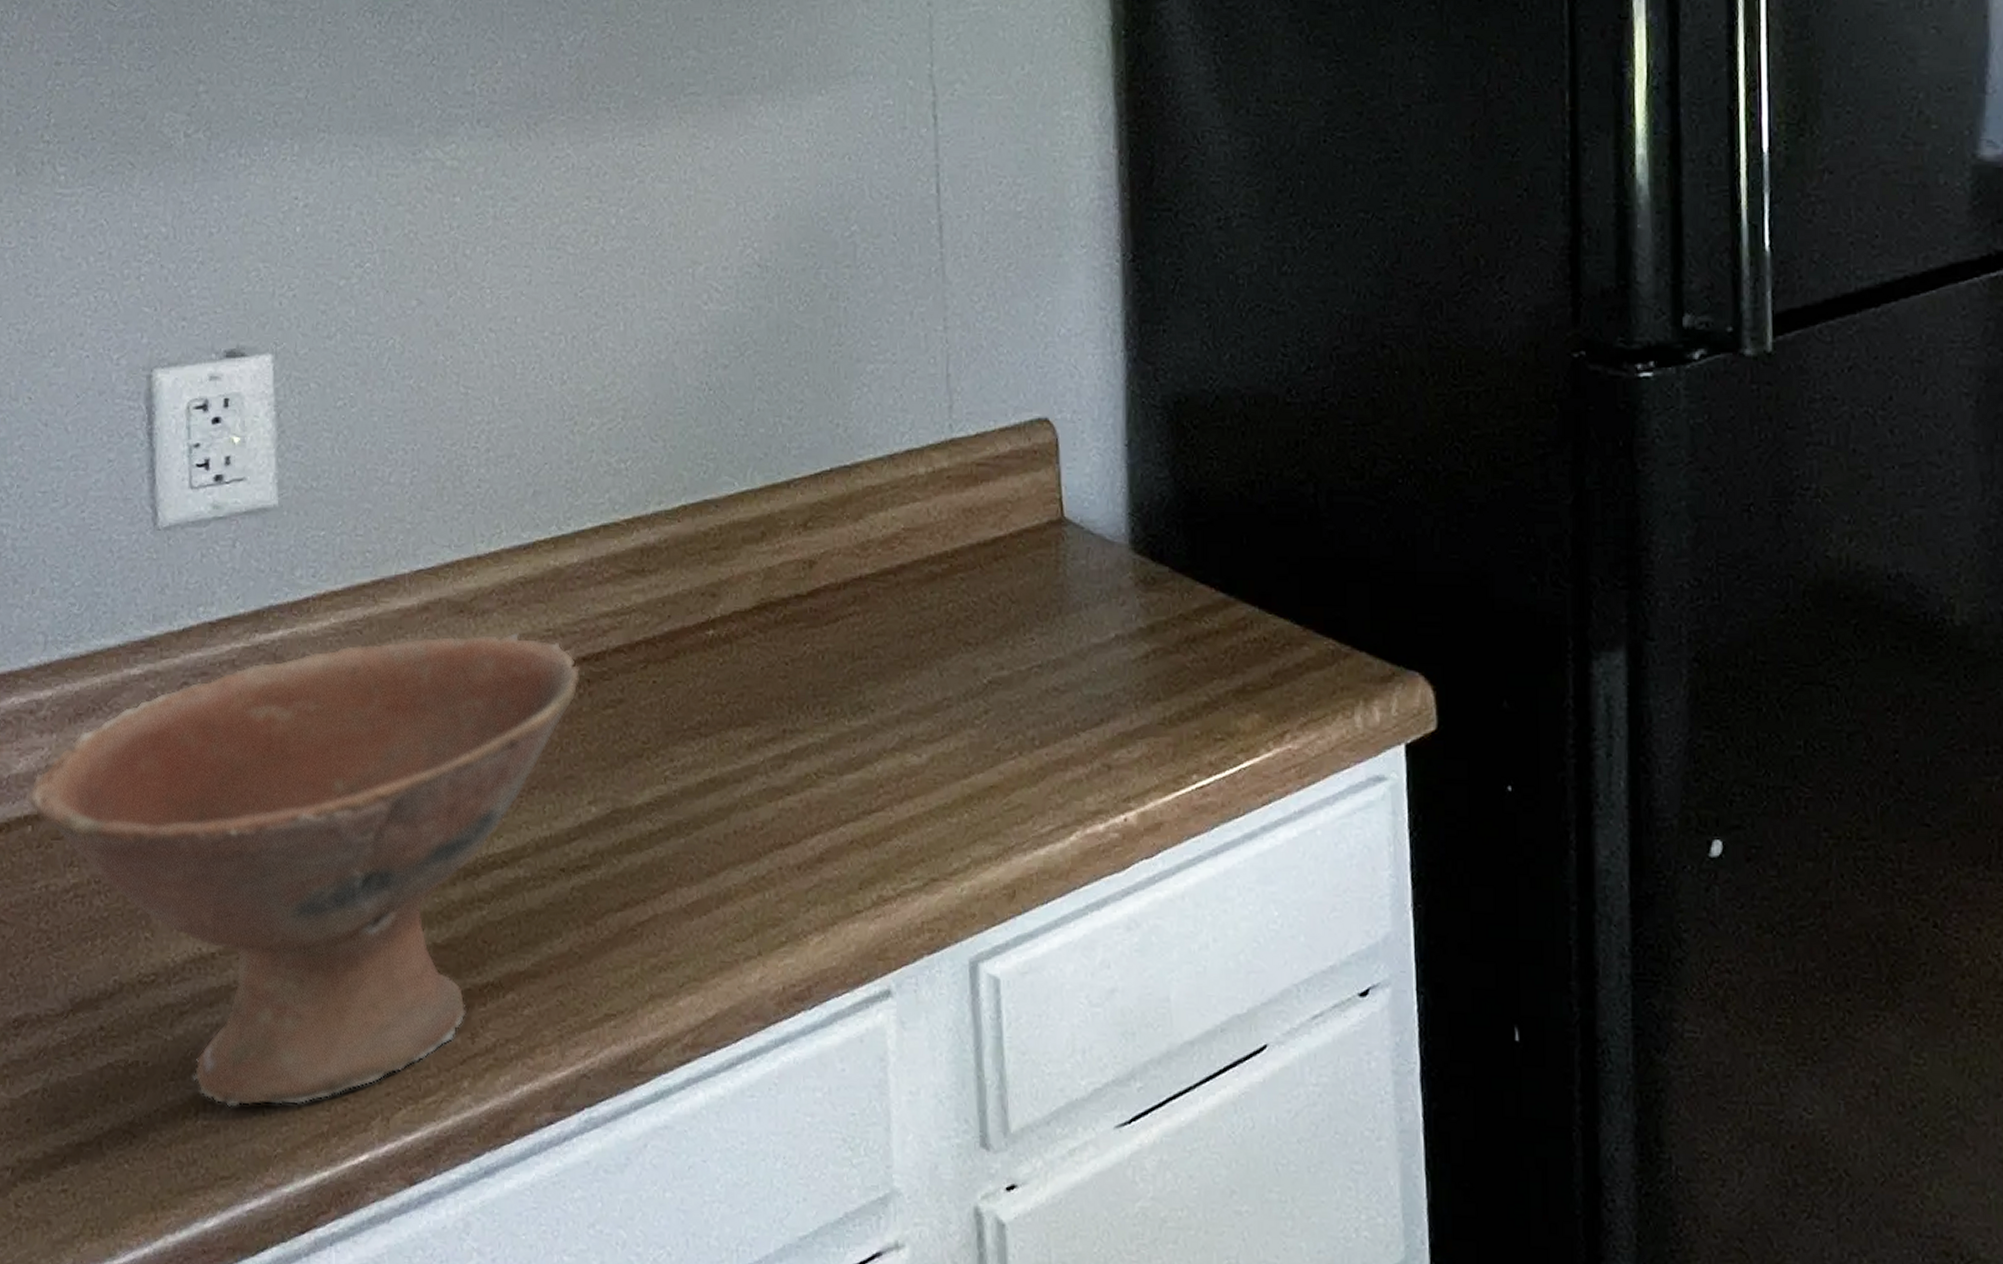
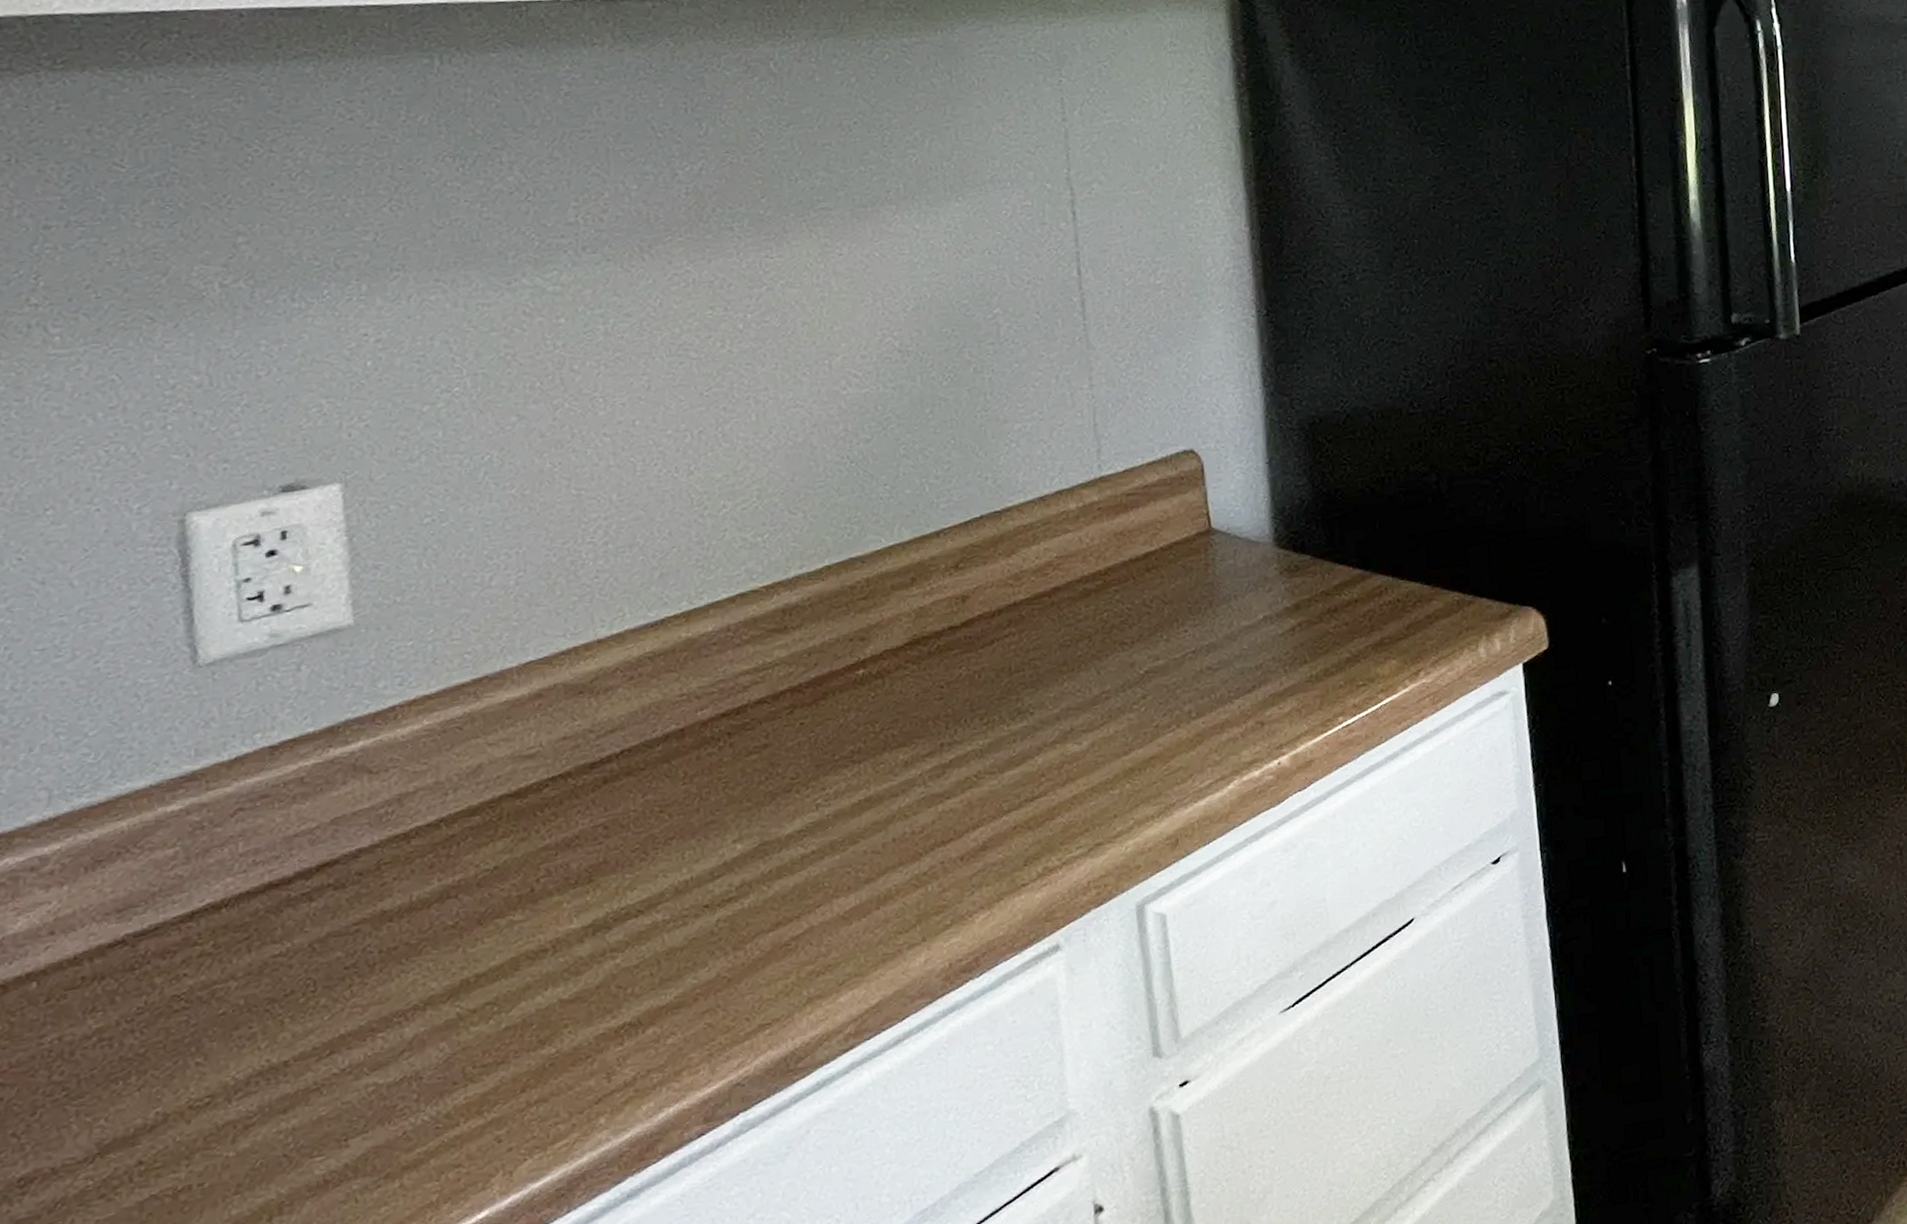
bowl: present [27,632,581,1107] -> none [29,702,720,1204]

